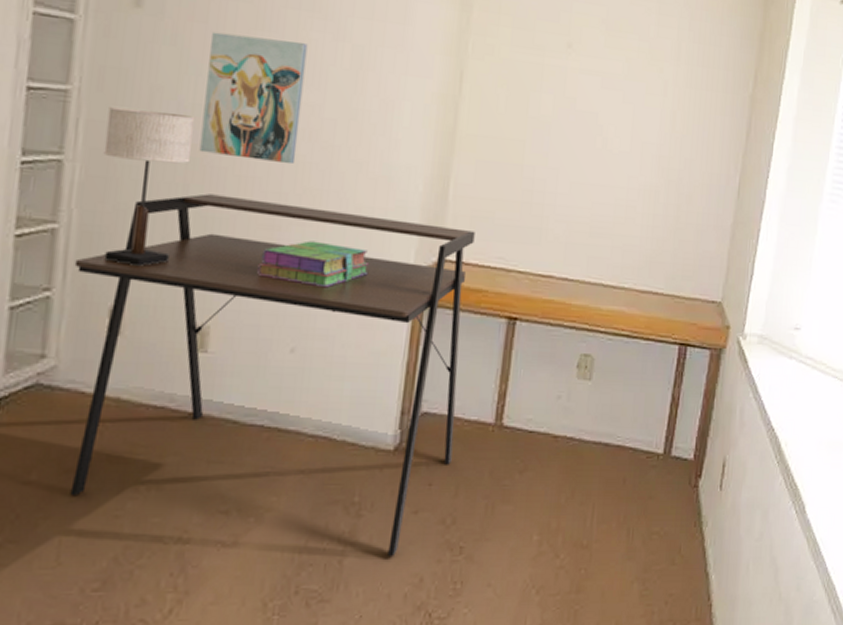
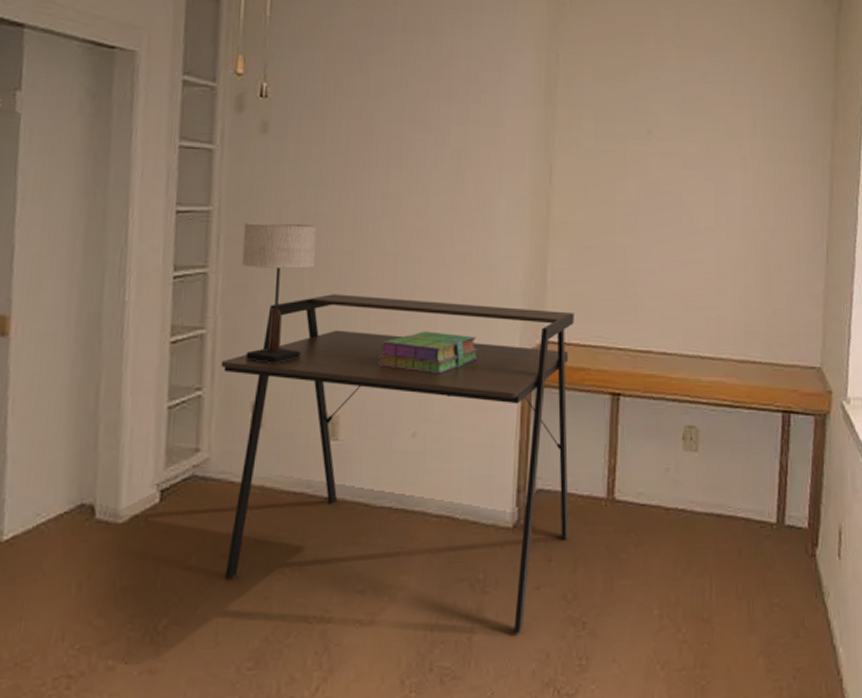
wall art: present [199,31,308,165] -> none [322,149,411,262]

